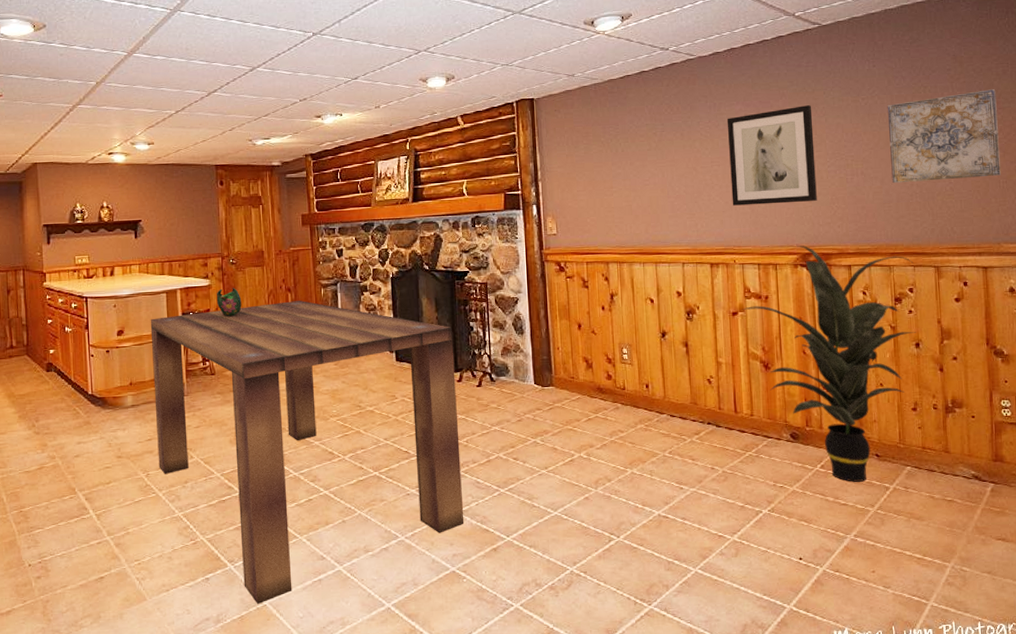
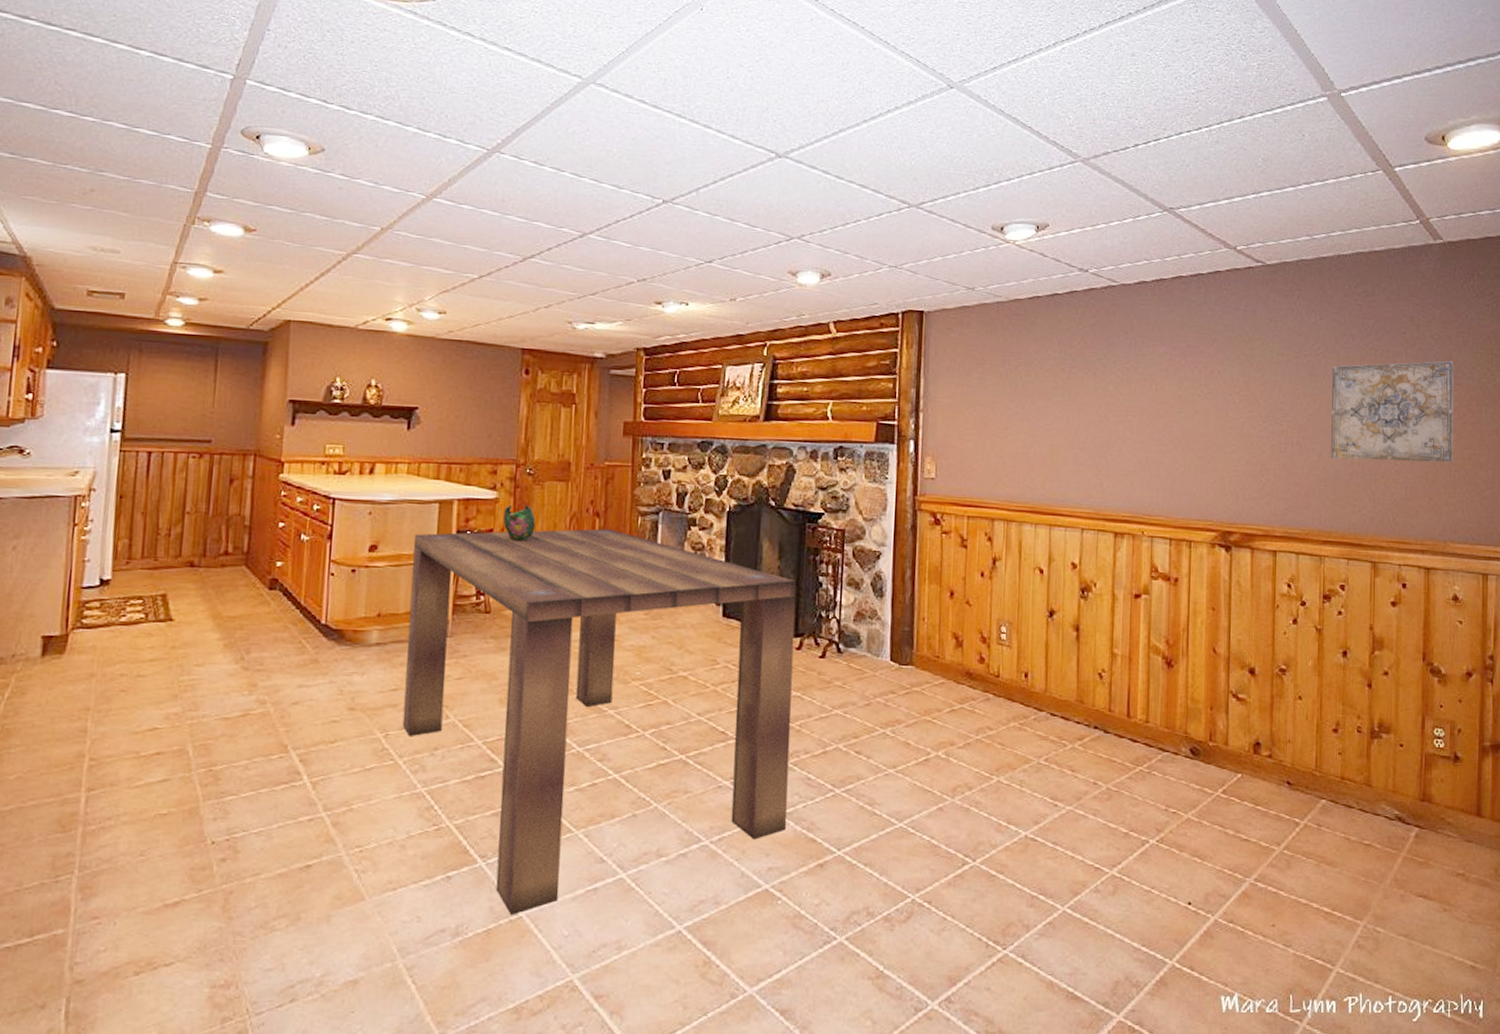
wall art: present [726,105,817,206] -> none [1146,355,1247,470]
indoor plant: present [742,245,916,482] -> none [1147,521,1348,814]

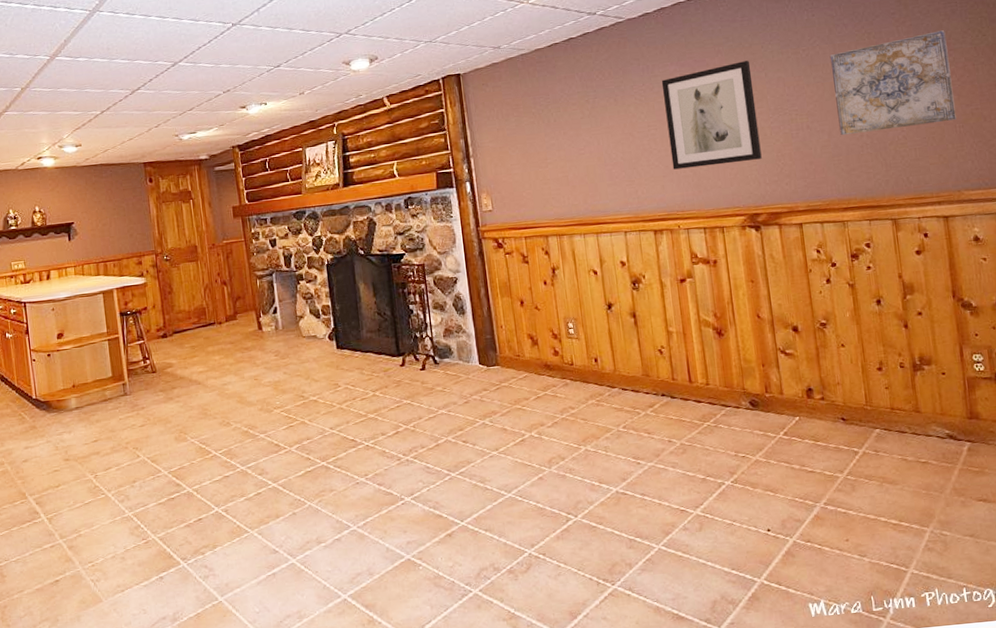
dining table: present [402,529,796,915] -> none [88,293,417,601]
decorative bowl: present [503,504,536,541] -> none [152,284,179,314]
wall art: none [1146,355,1247,470] -> present [661,61,762,170]

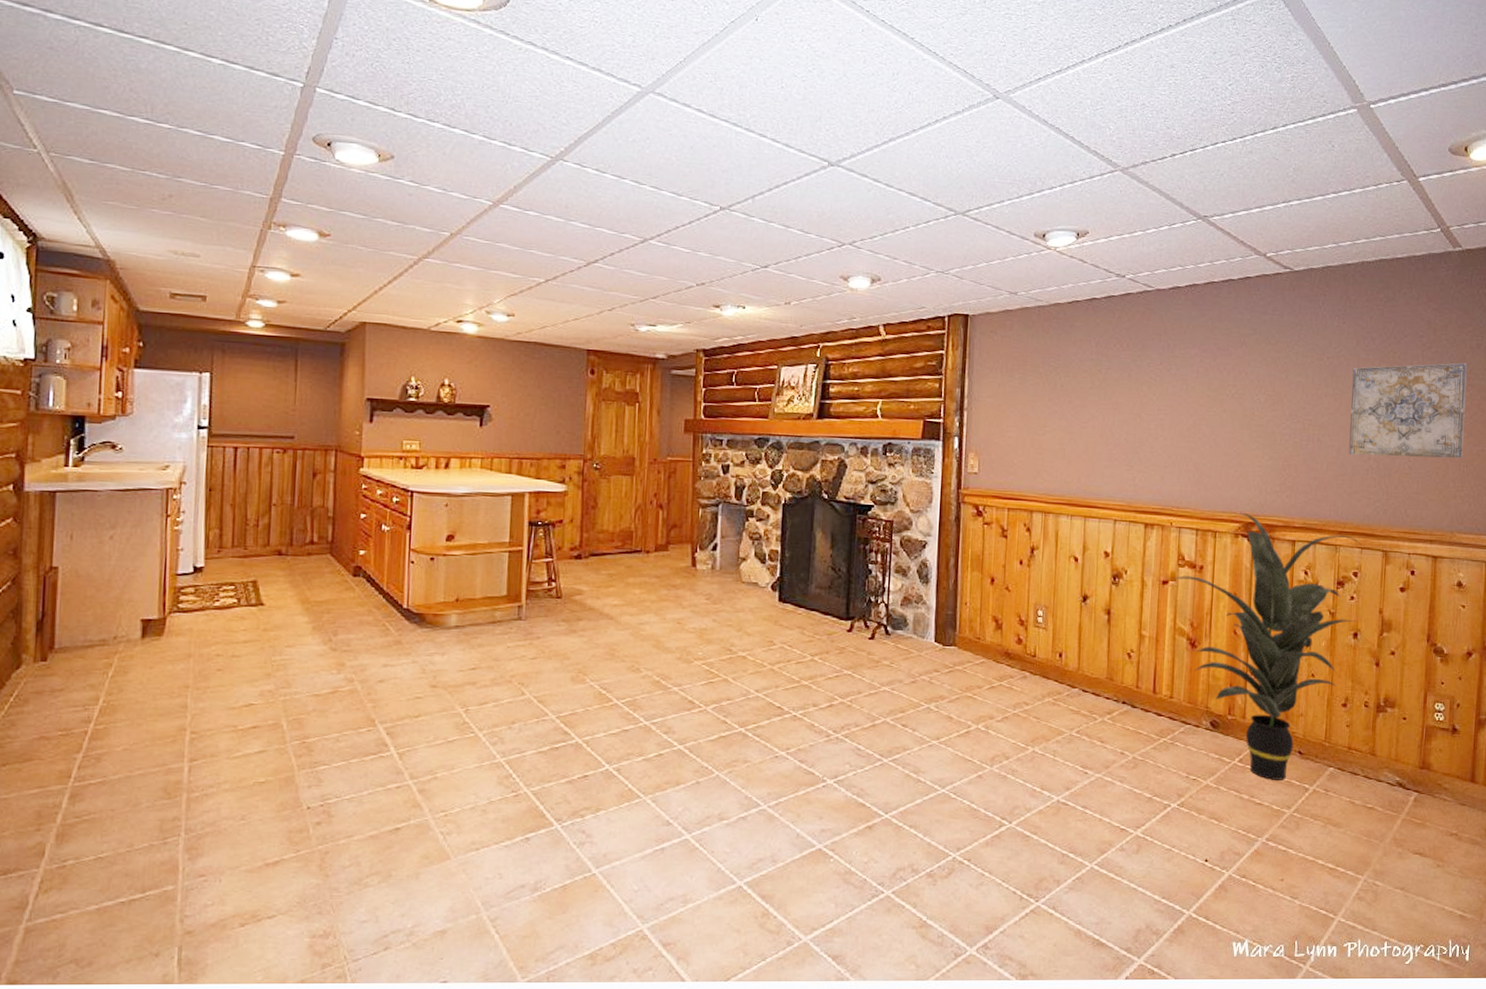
wall art: present [661,61,762,170] -> none [1175,357,1273,466]
indoor plant: none [690,206,877,448] -> present [1174,513,1361,780]

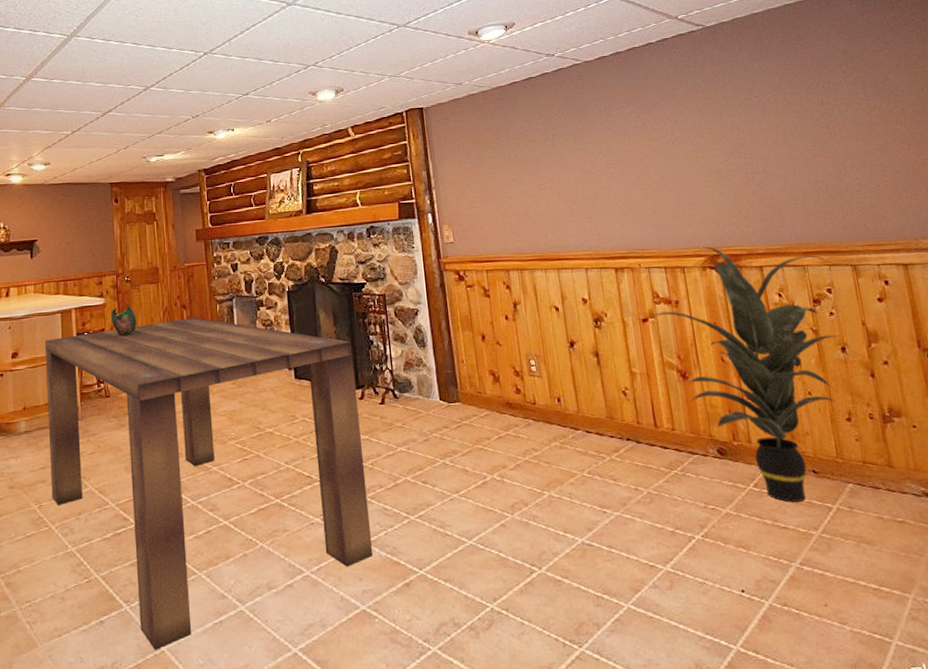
dining table: none [481,520,848,872] -> present [44,317,374,650]
decorative bowl: none [572,497,603,532] -> present [111,306,137,336]
wall art: present [1349,363,1467,459] -> none [782,83,910,181]

